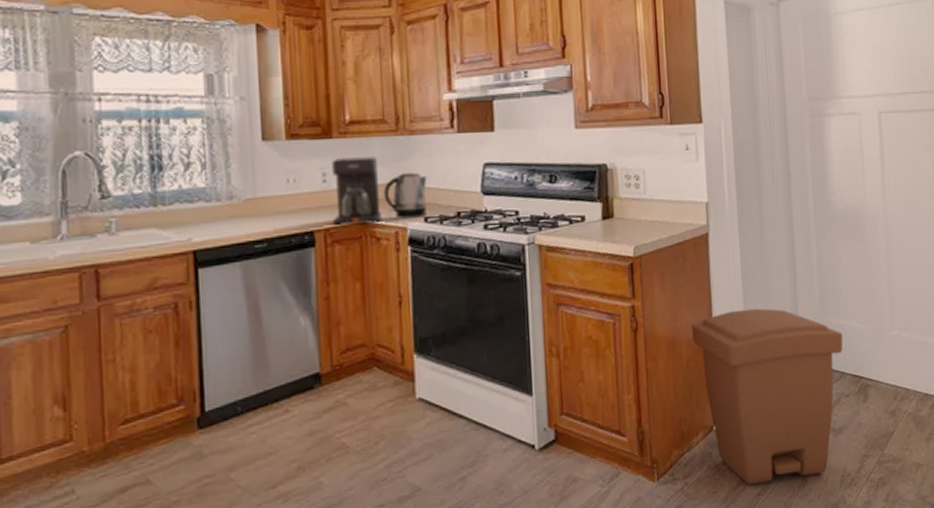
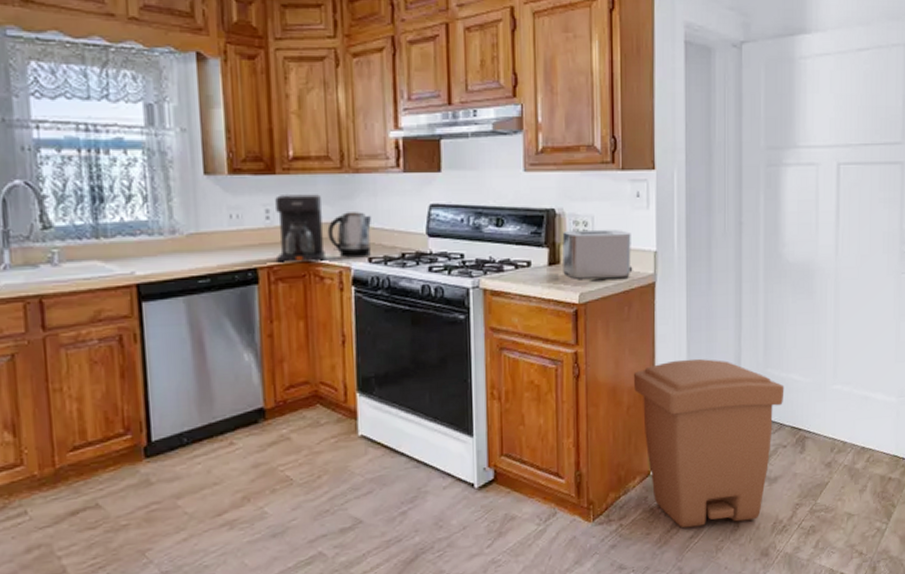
toaster: none [615,182,686,234] -> present [562,229,633,281]

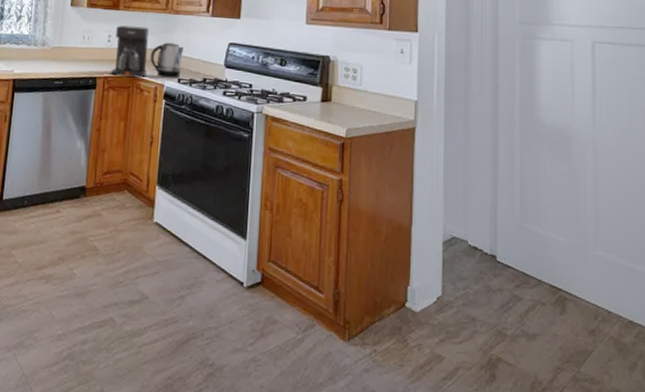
toaster: present [562,229,633,281] -> none [332,74,395,122]
trash can: present [633,358,785,529] -> none [391,200,542,375]

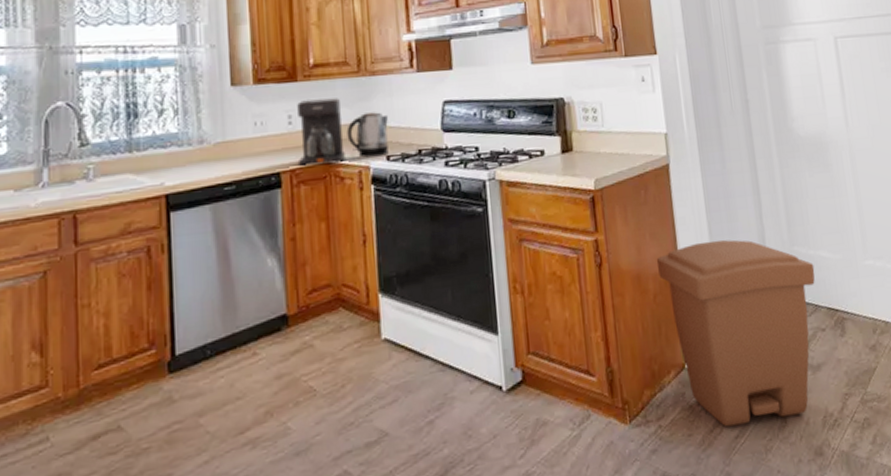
trash can: none [391,200,542,375] -> present [656,239,815,427]

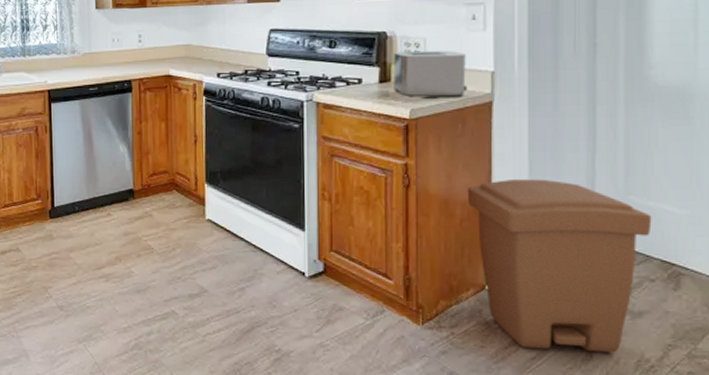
coffee maker: present [297,98,345,167] -> none [145,22,183,77]
kettle: present [346,112,390,158] -> none [185,36,220,74]
toaster: none [573,114,646,167] -> present [392,50,468,98]

